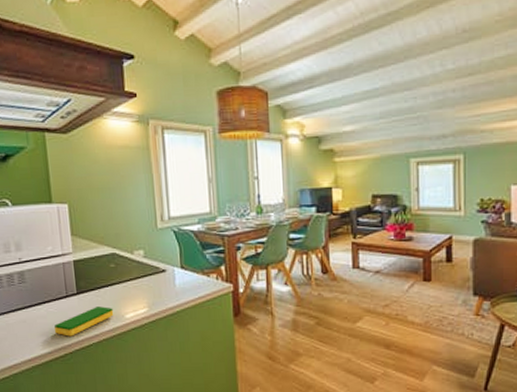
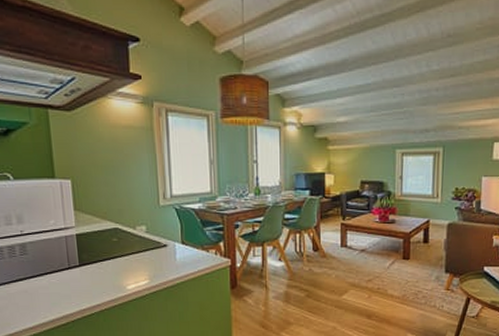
dish sponge: present [54,306,114,337] -> none [56,278,116,306]

